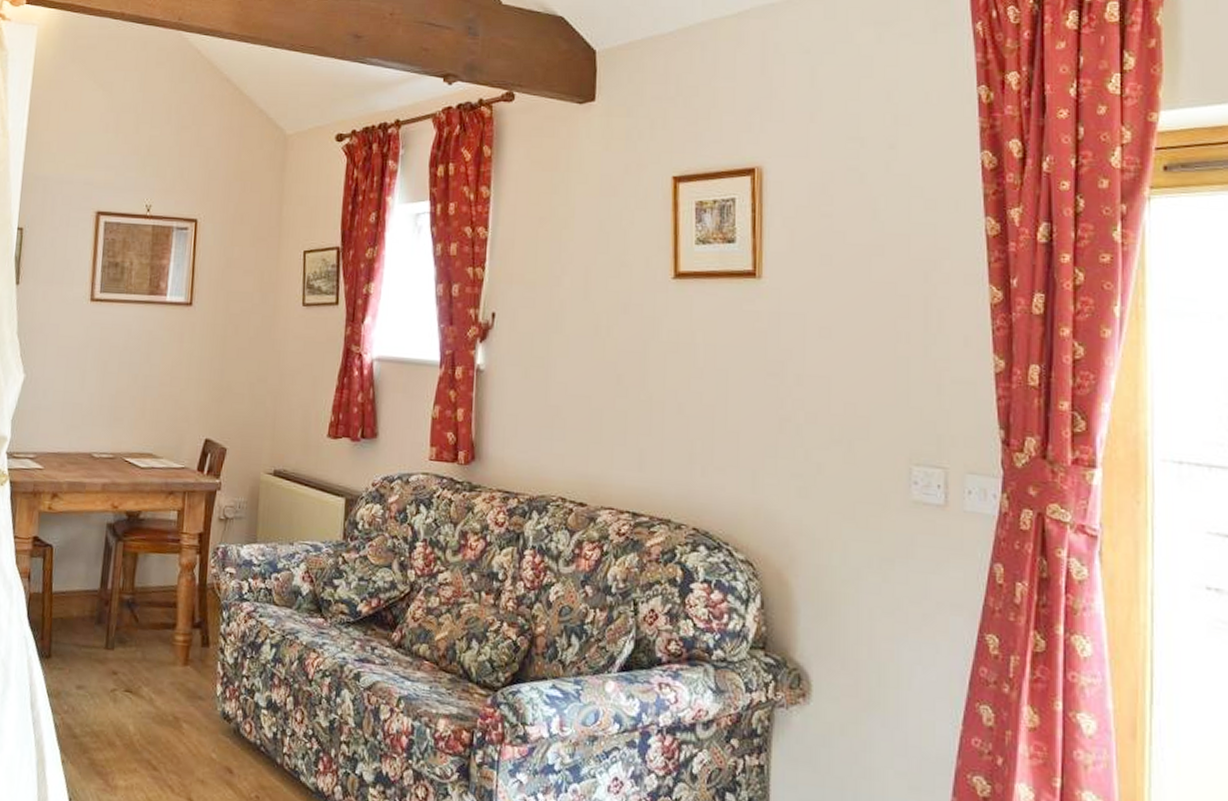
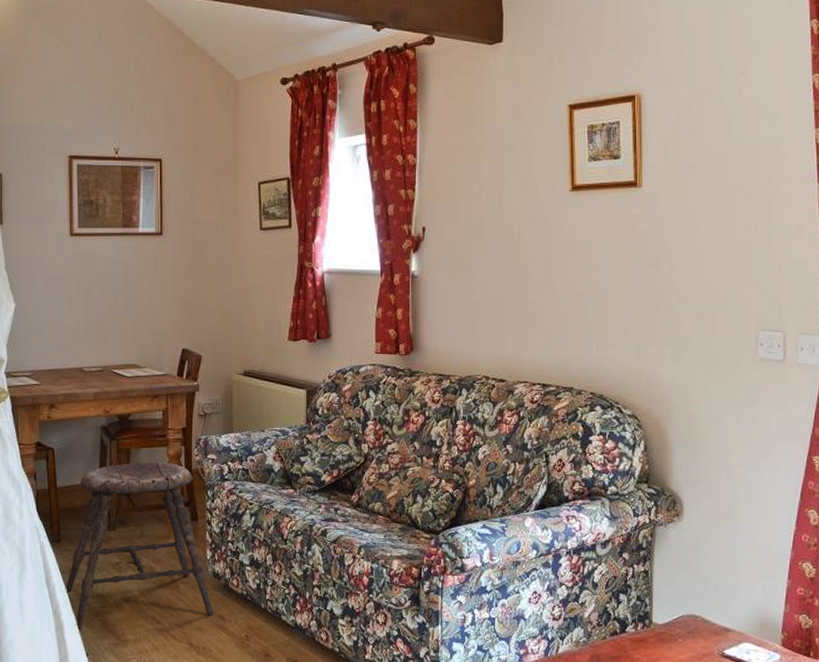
stool: none [51,569,221,771] -> present [65,462,214,633]

